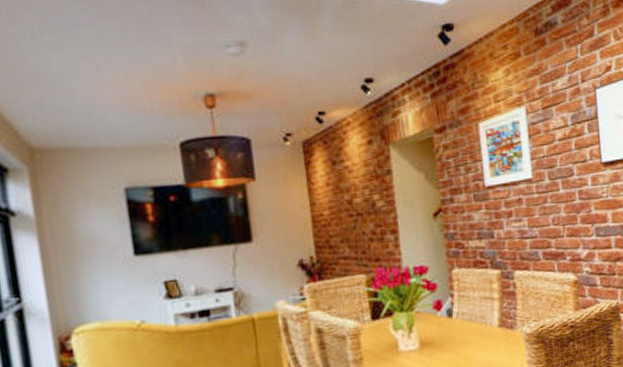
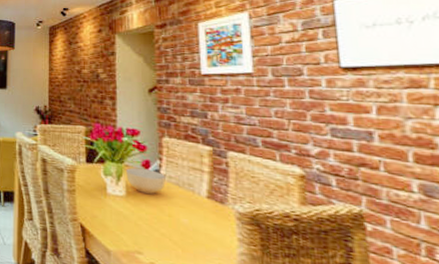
bowl: none [417,310,459,340] -> present [126,167,166,195]

